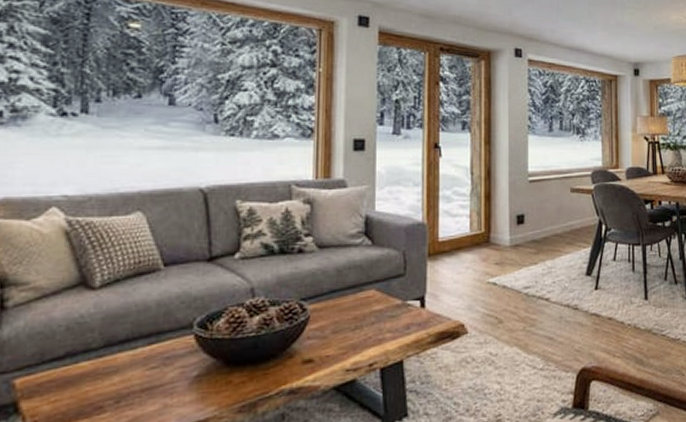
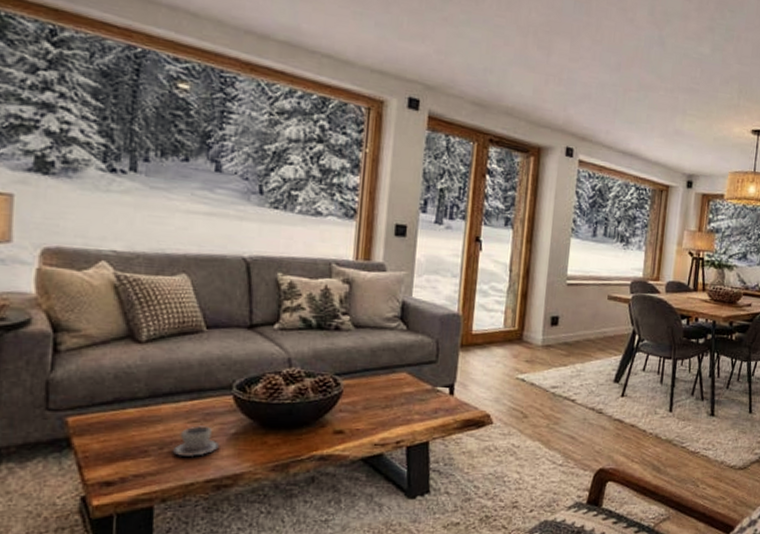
cup: none [129,371,181,408] -> present [172,426,219,458]

